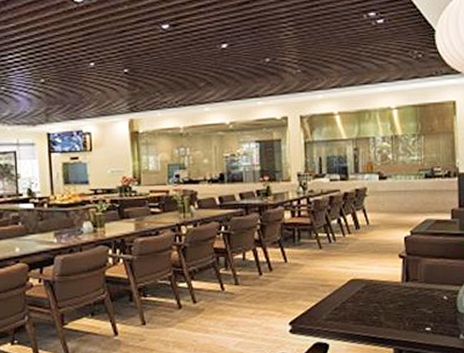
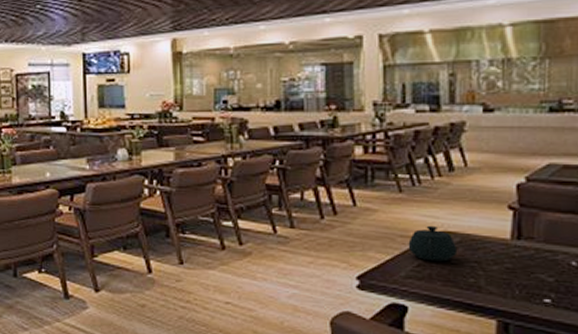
teapot: none [327,275,364,305] -> present [408,225,458,262]

